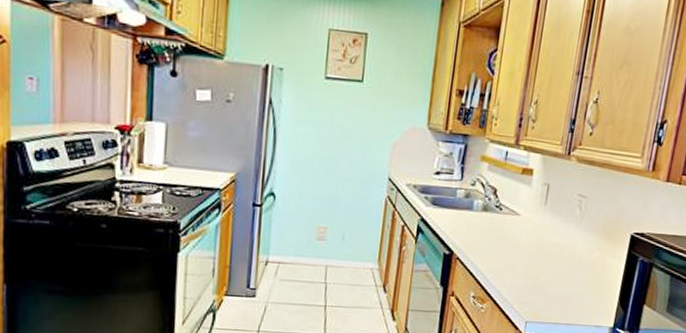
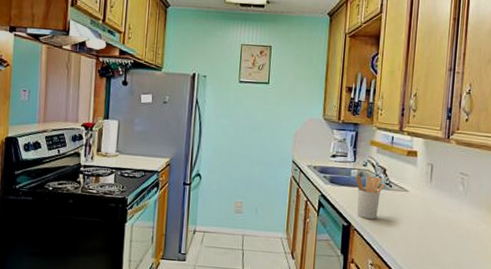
utensil holder: none [461,195,496,248] -> present [355,175,386,220]

